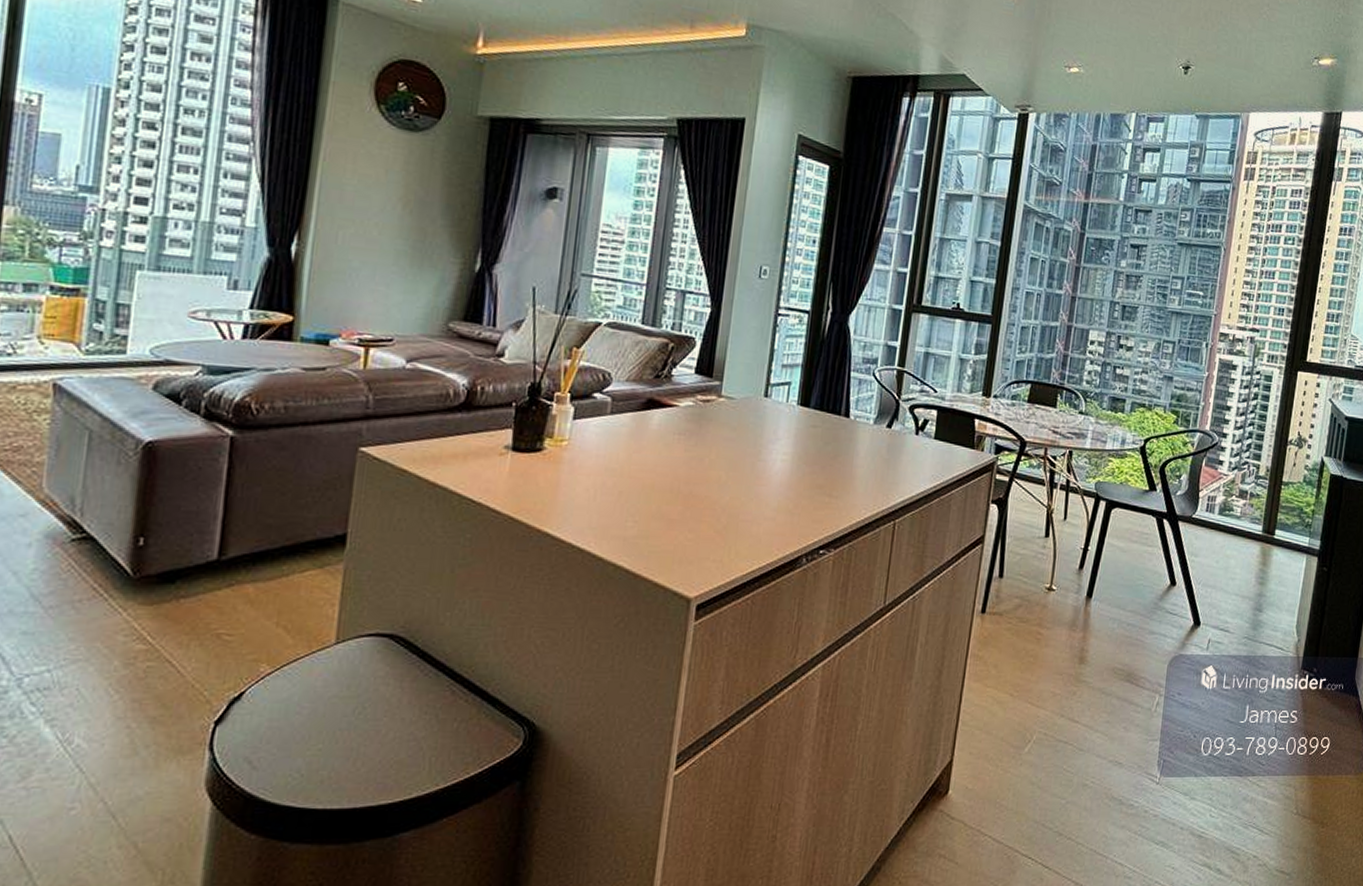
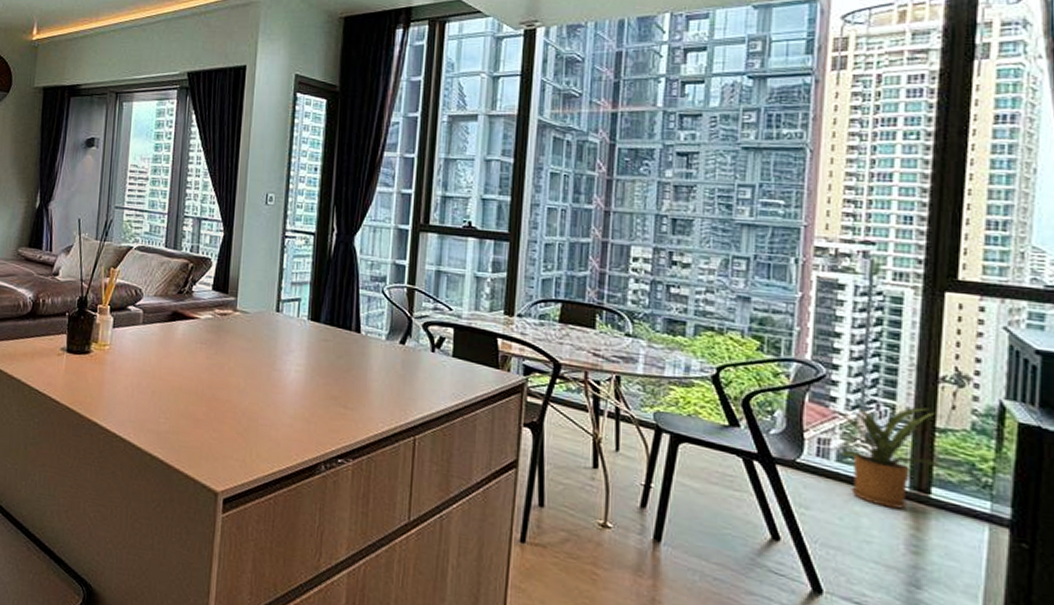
house plant: none [1210,466,1285,549] -> present [817,403,945,509]

